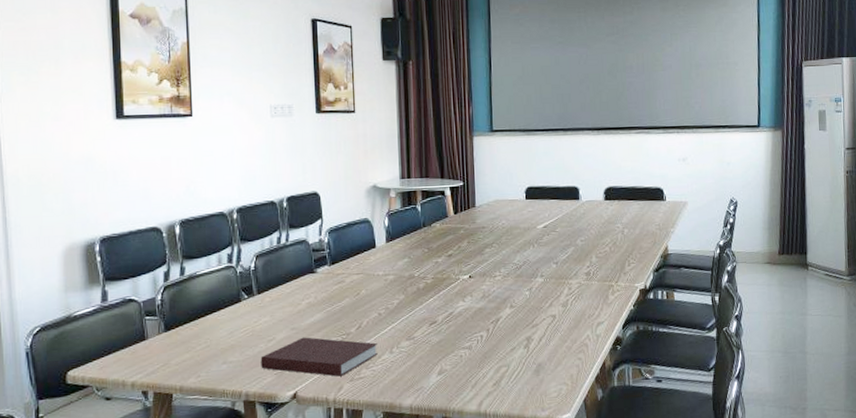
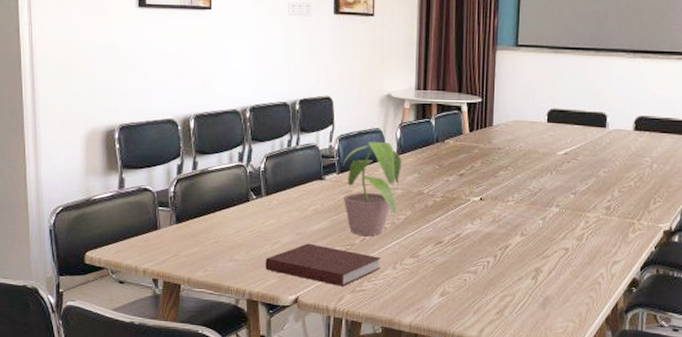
potted plant: none [332,229,391,324] -> present [340,139,401,237]

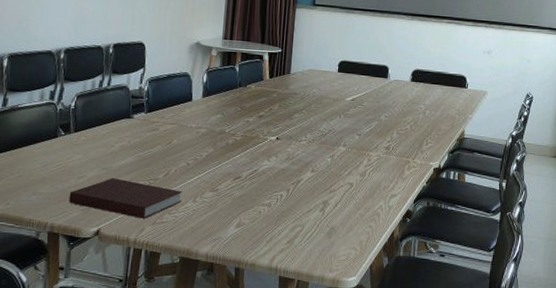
potted plant: present [340,139,401,237] -> none [148,82,207,172]

